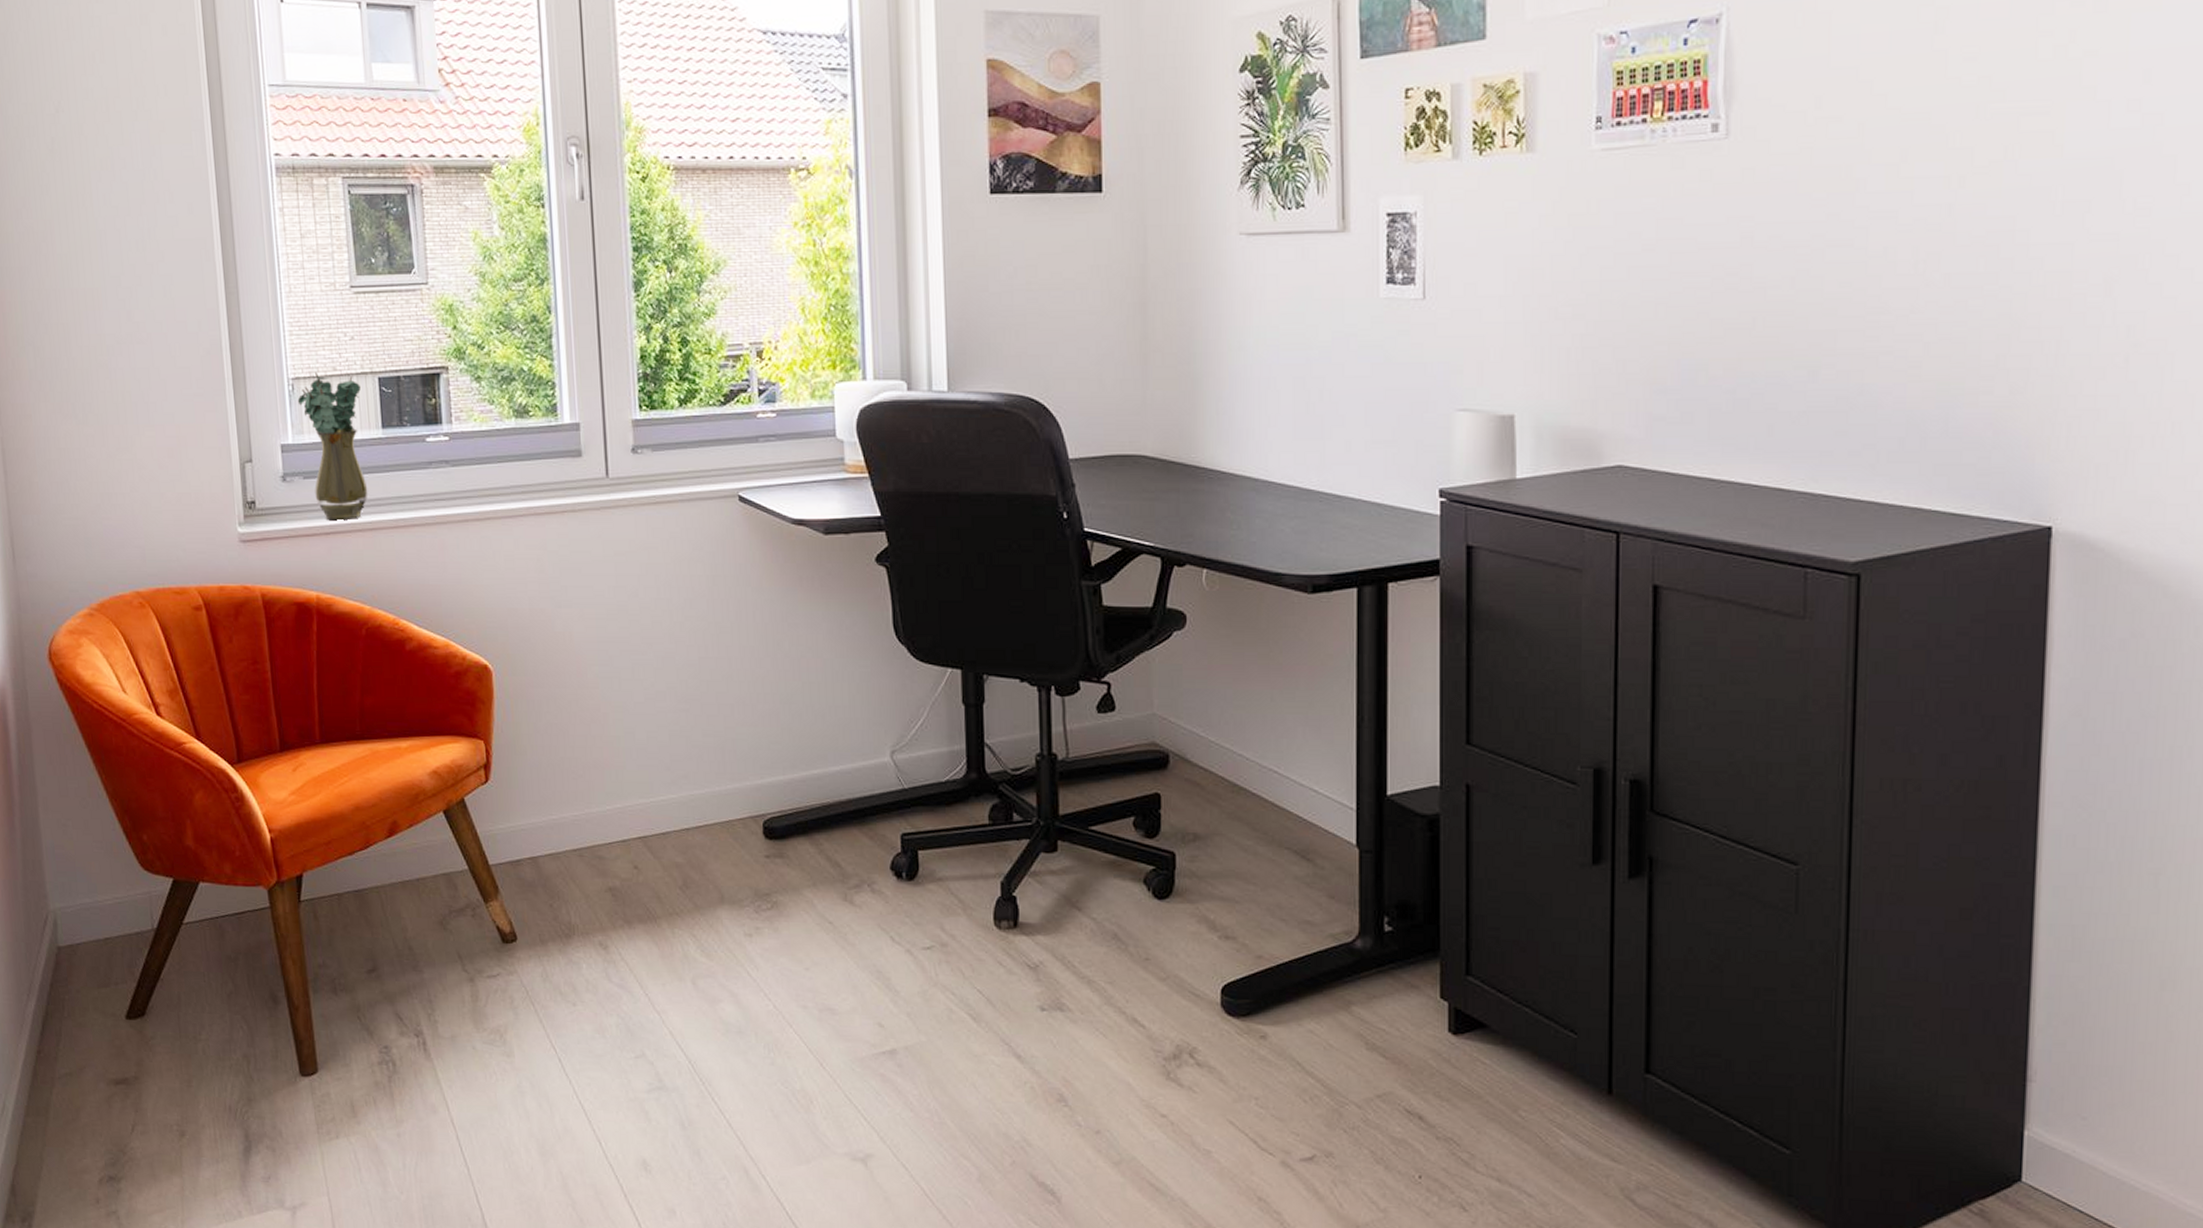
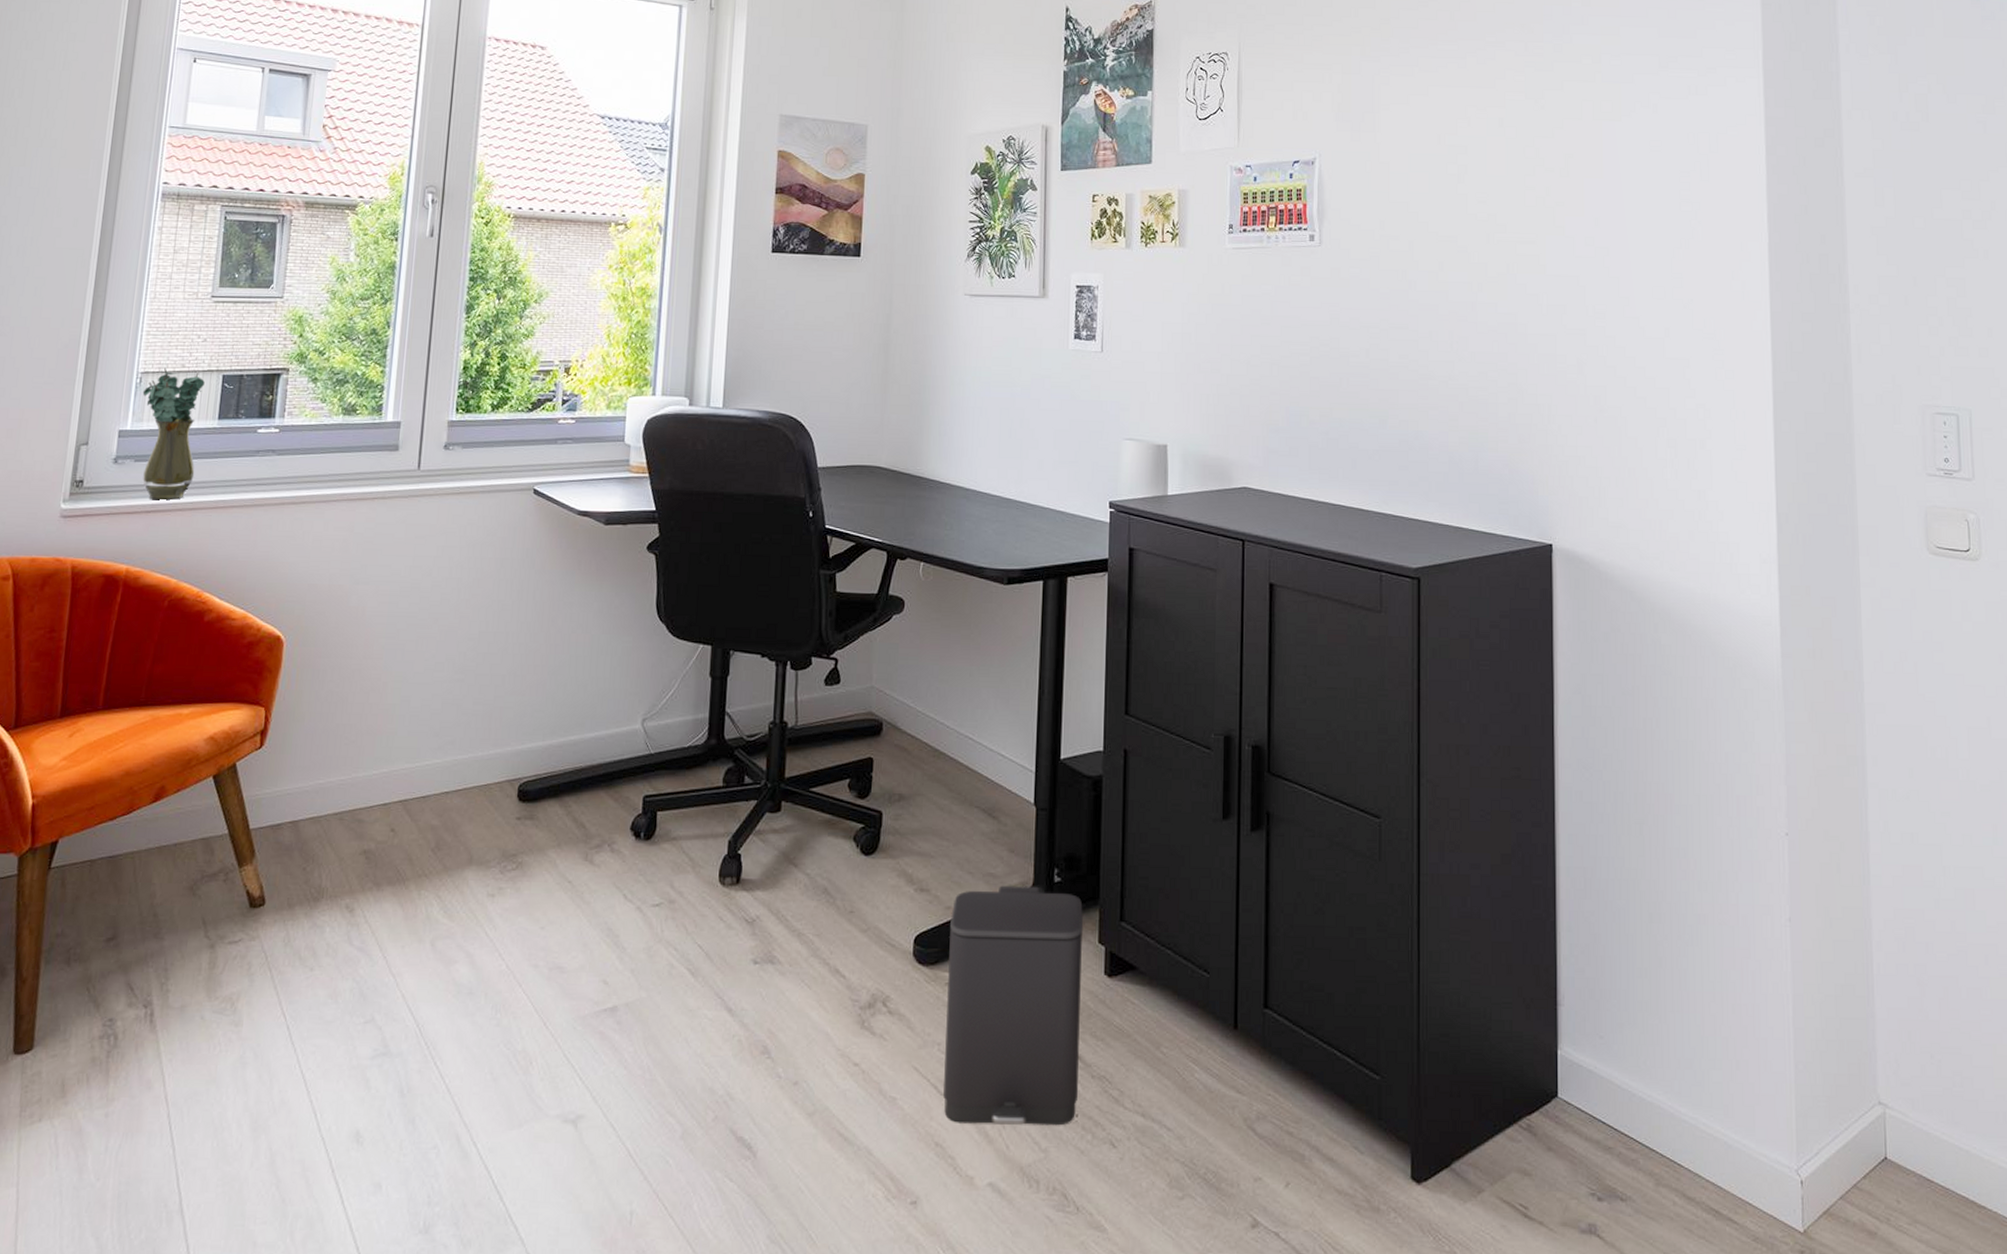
pedal bin: none [1261,934,1422,1185] -> present [943,885,1084,1125]

